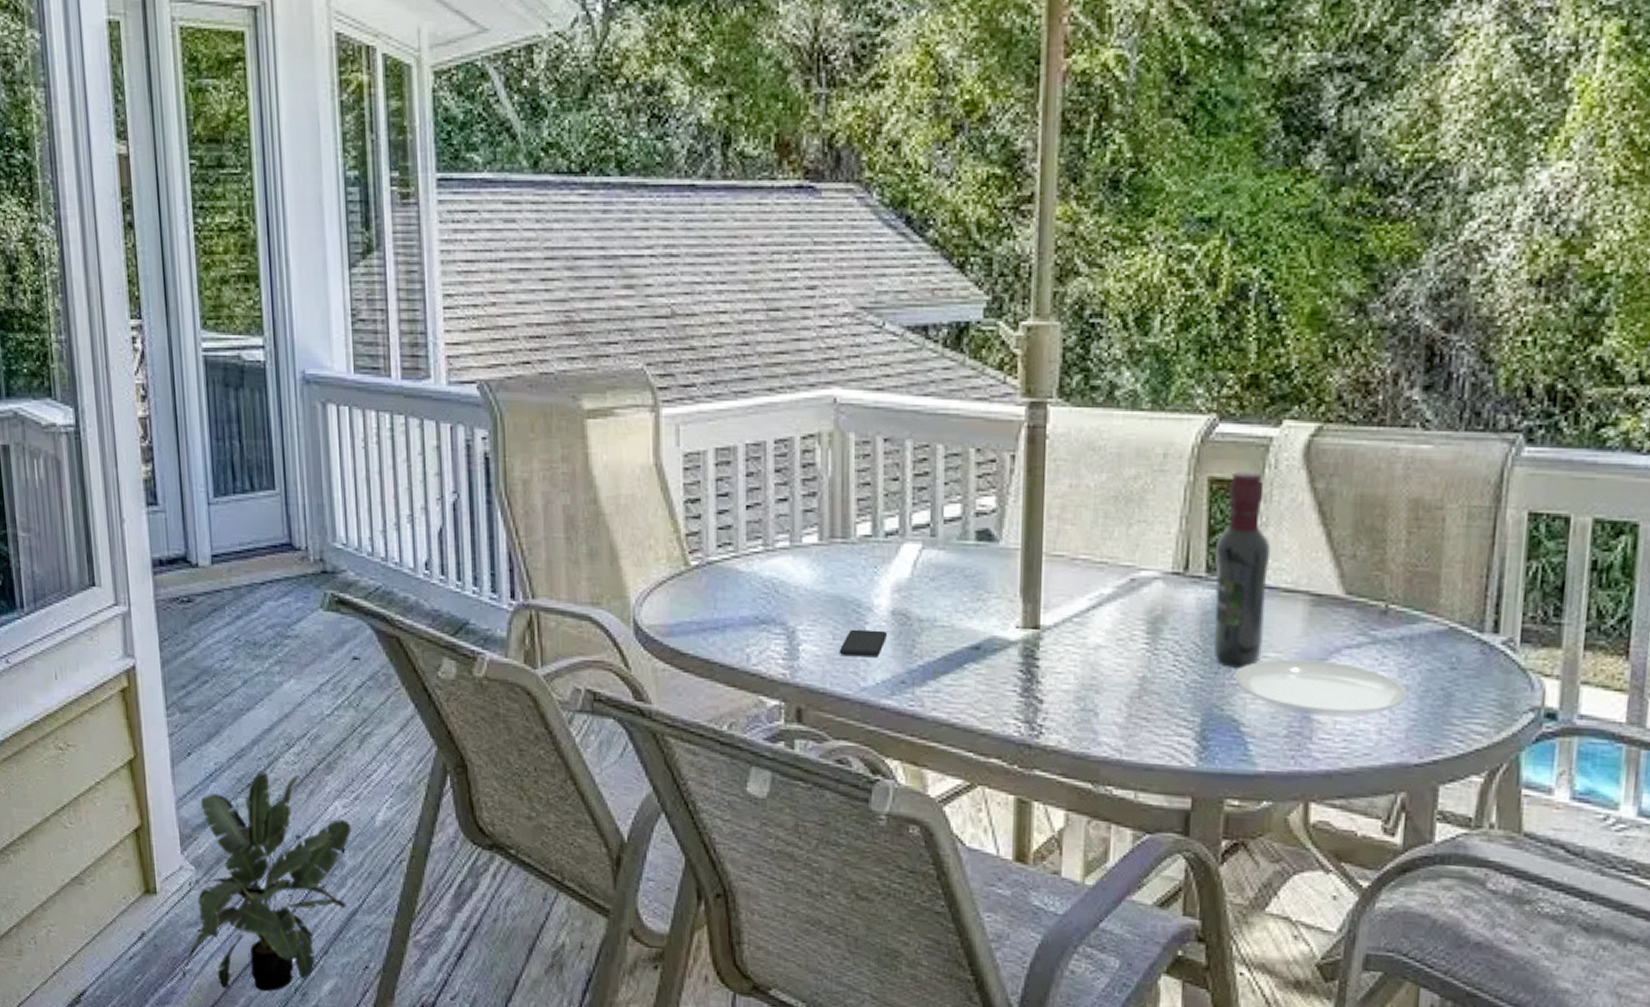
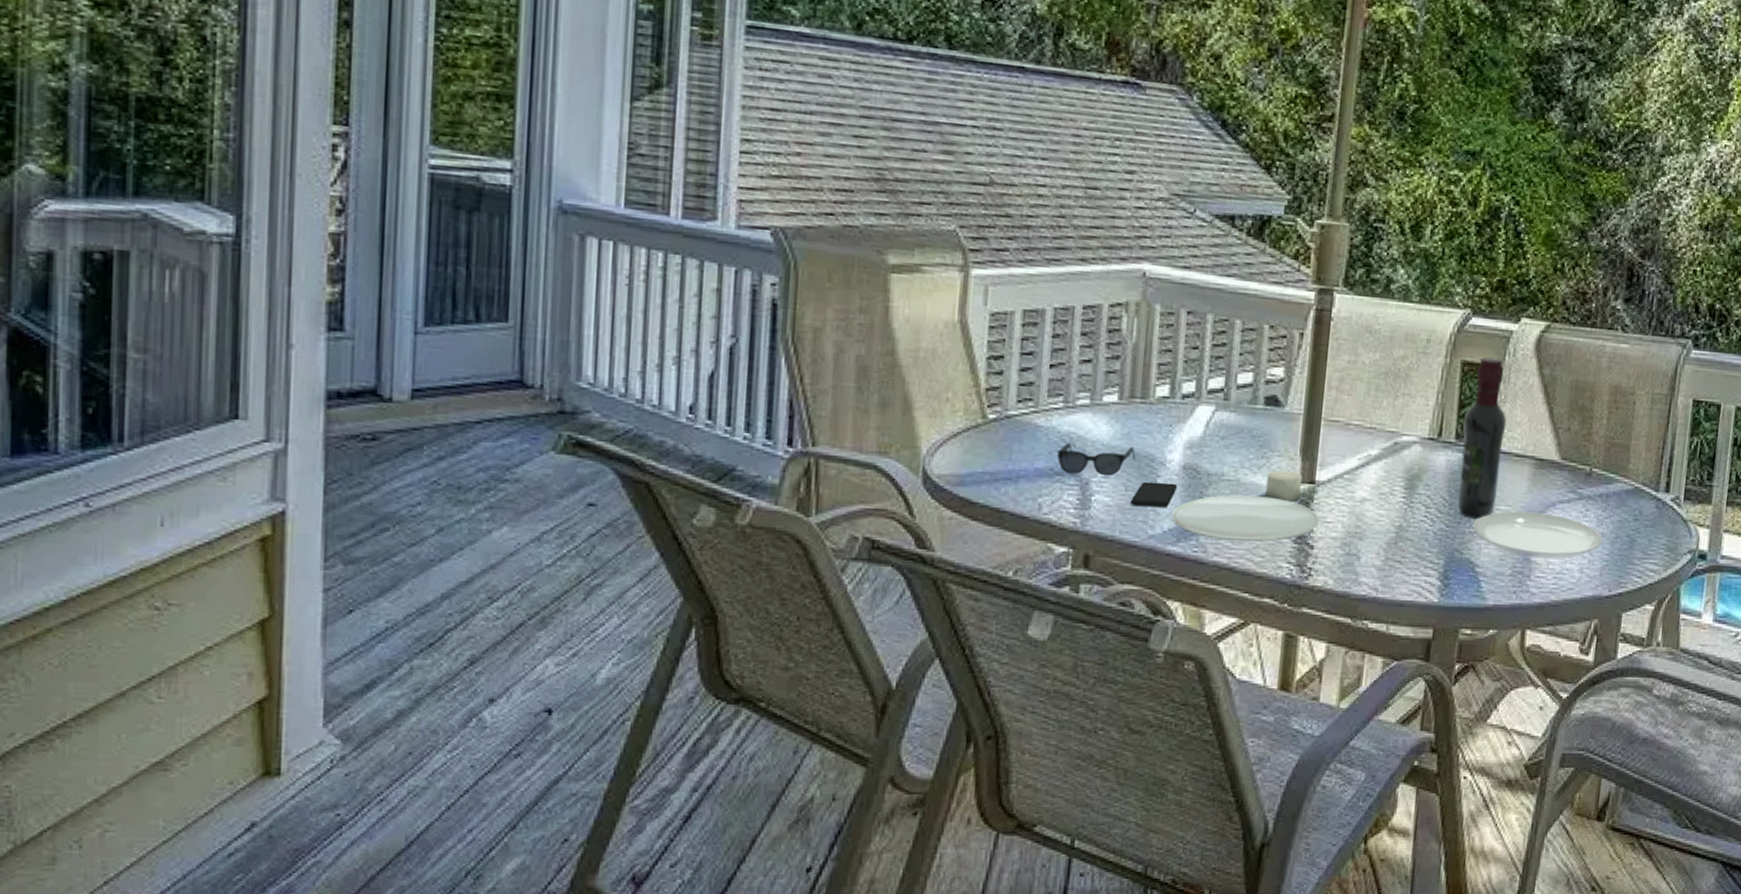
potted plant: present [182,771,352,992] -> none [305,629,564,881]
sunglasses: none [760,588,841,624] -> present [1056,442,1135,476]
plate: none [883,643,1047,696] -> present [1171,495,1319,543]
candle: none [984,613,1024,650] -> present [1265,470,1302,502]

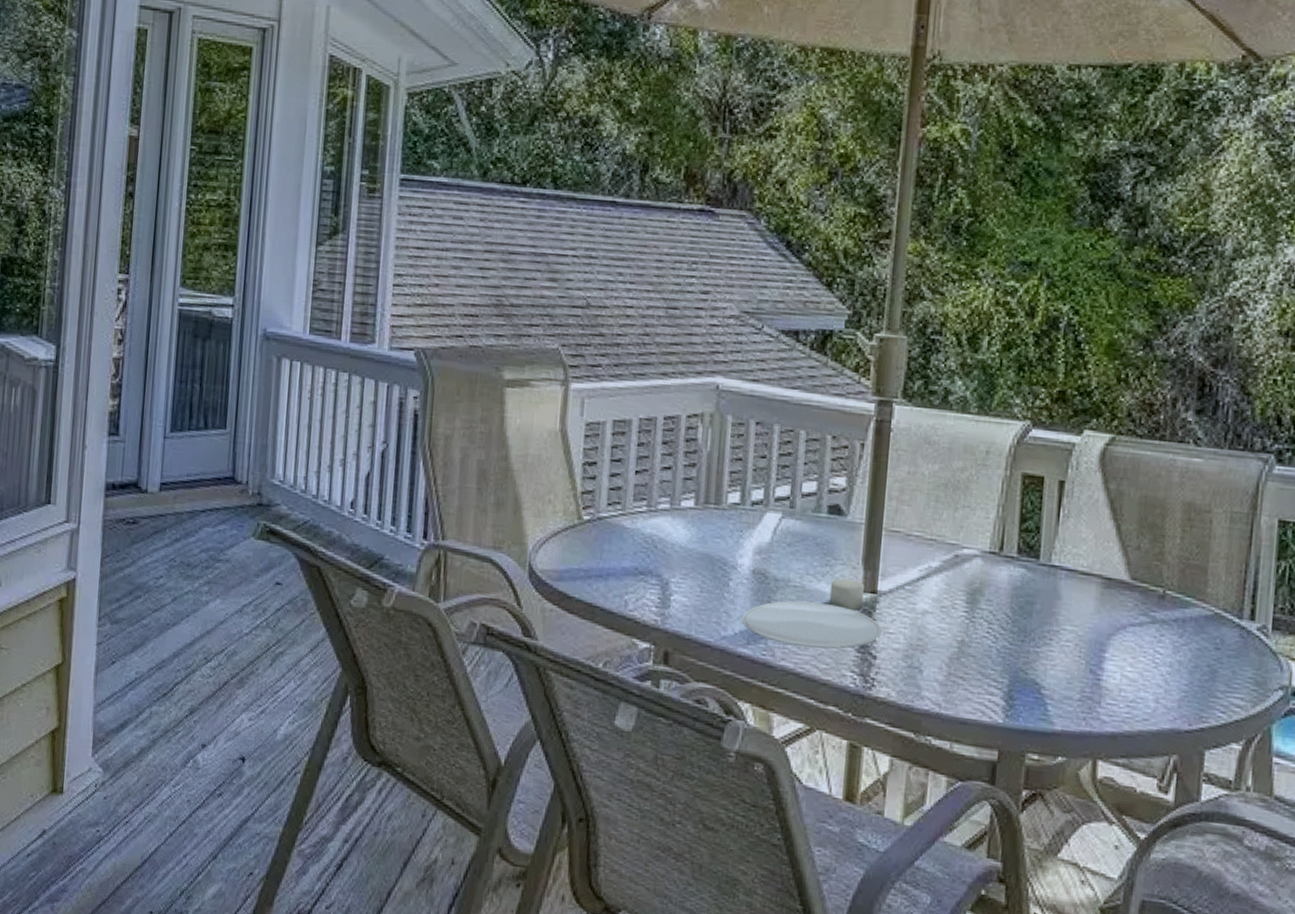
sunglasses: present [1056,442,1135,476] -> none [640,544,710,578]
mobile phone: present [1130,481,1178,507] -> none [705,584,748,610]
wine bottle: present [1458,356,1507,519] -> none [1021,469,1071,638]
plate: present [1472,511,1603,559] -> none [1037,632,1180,687]

